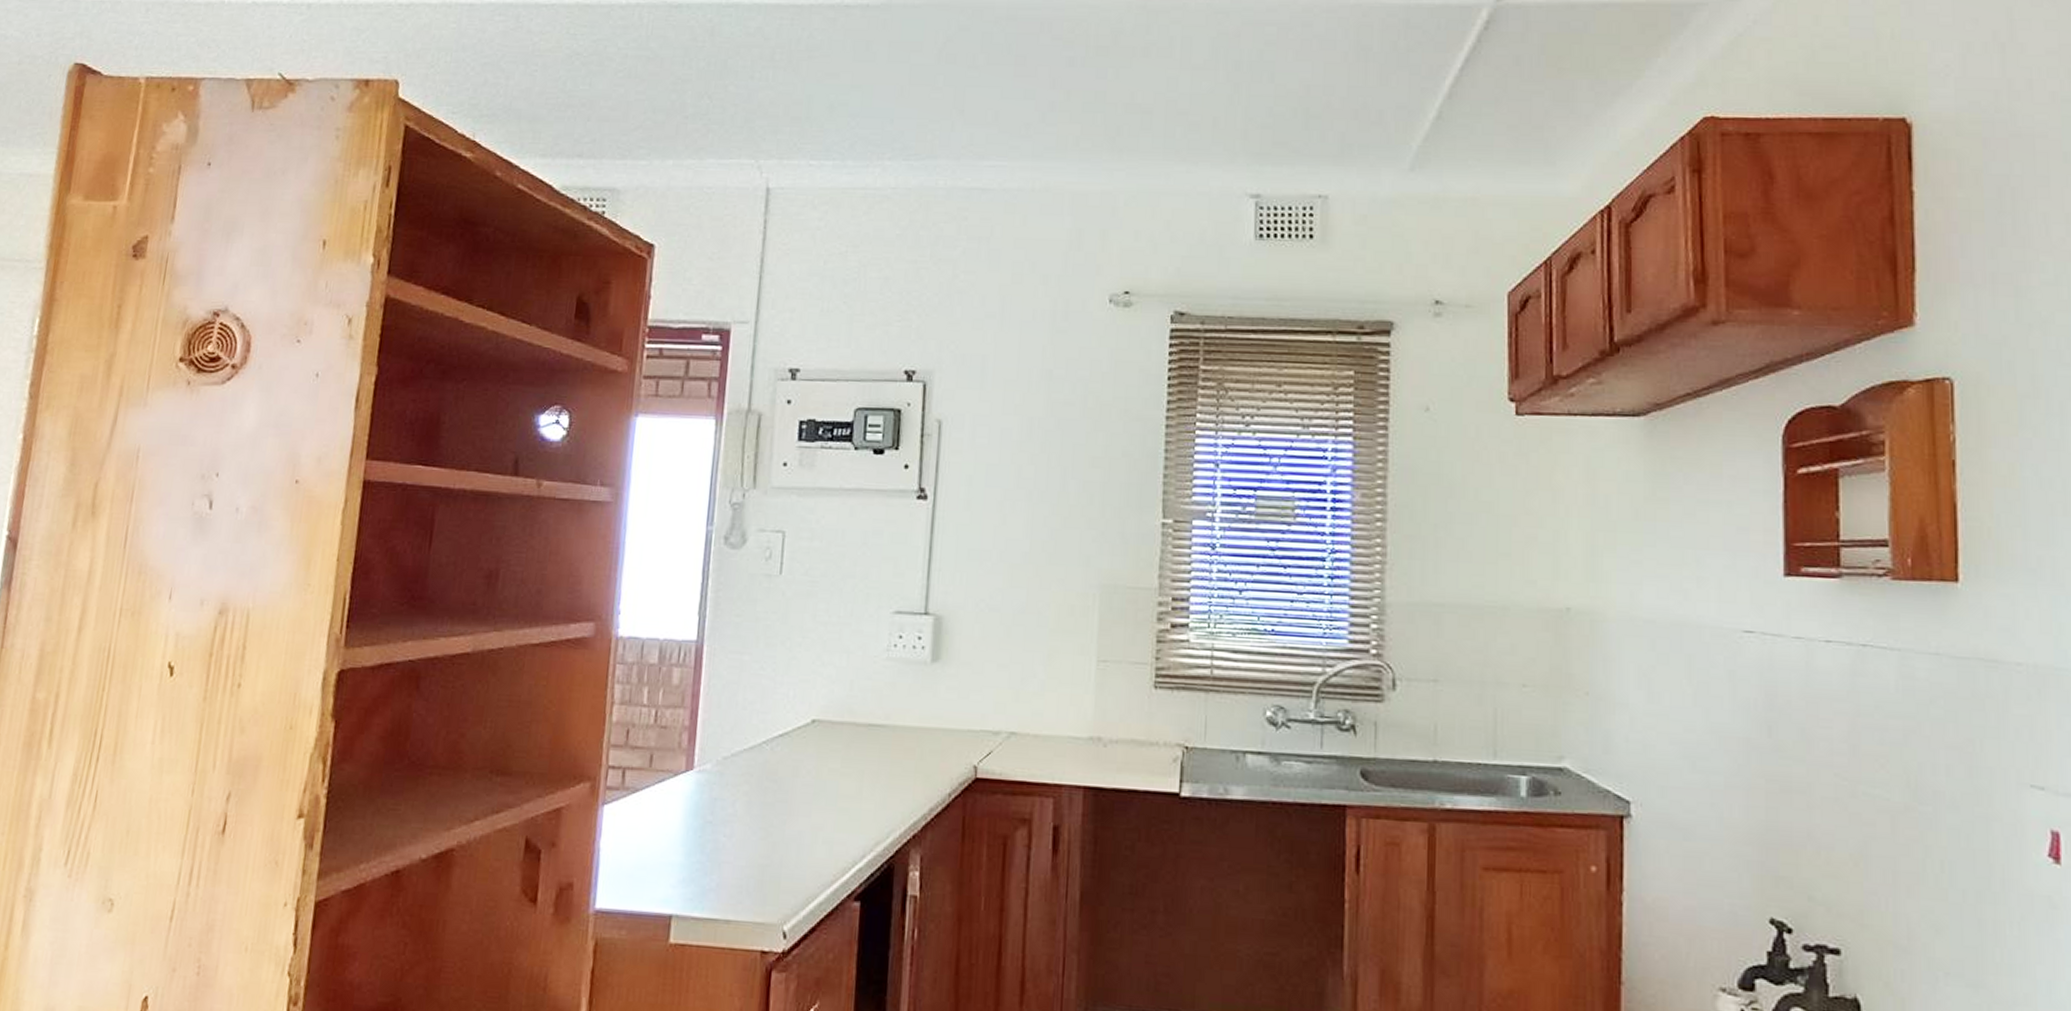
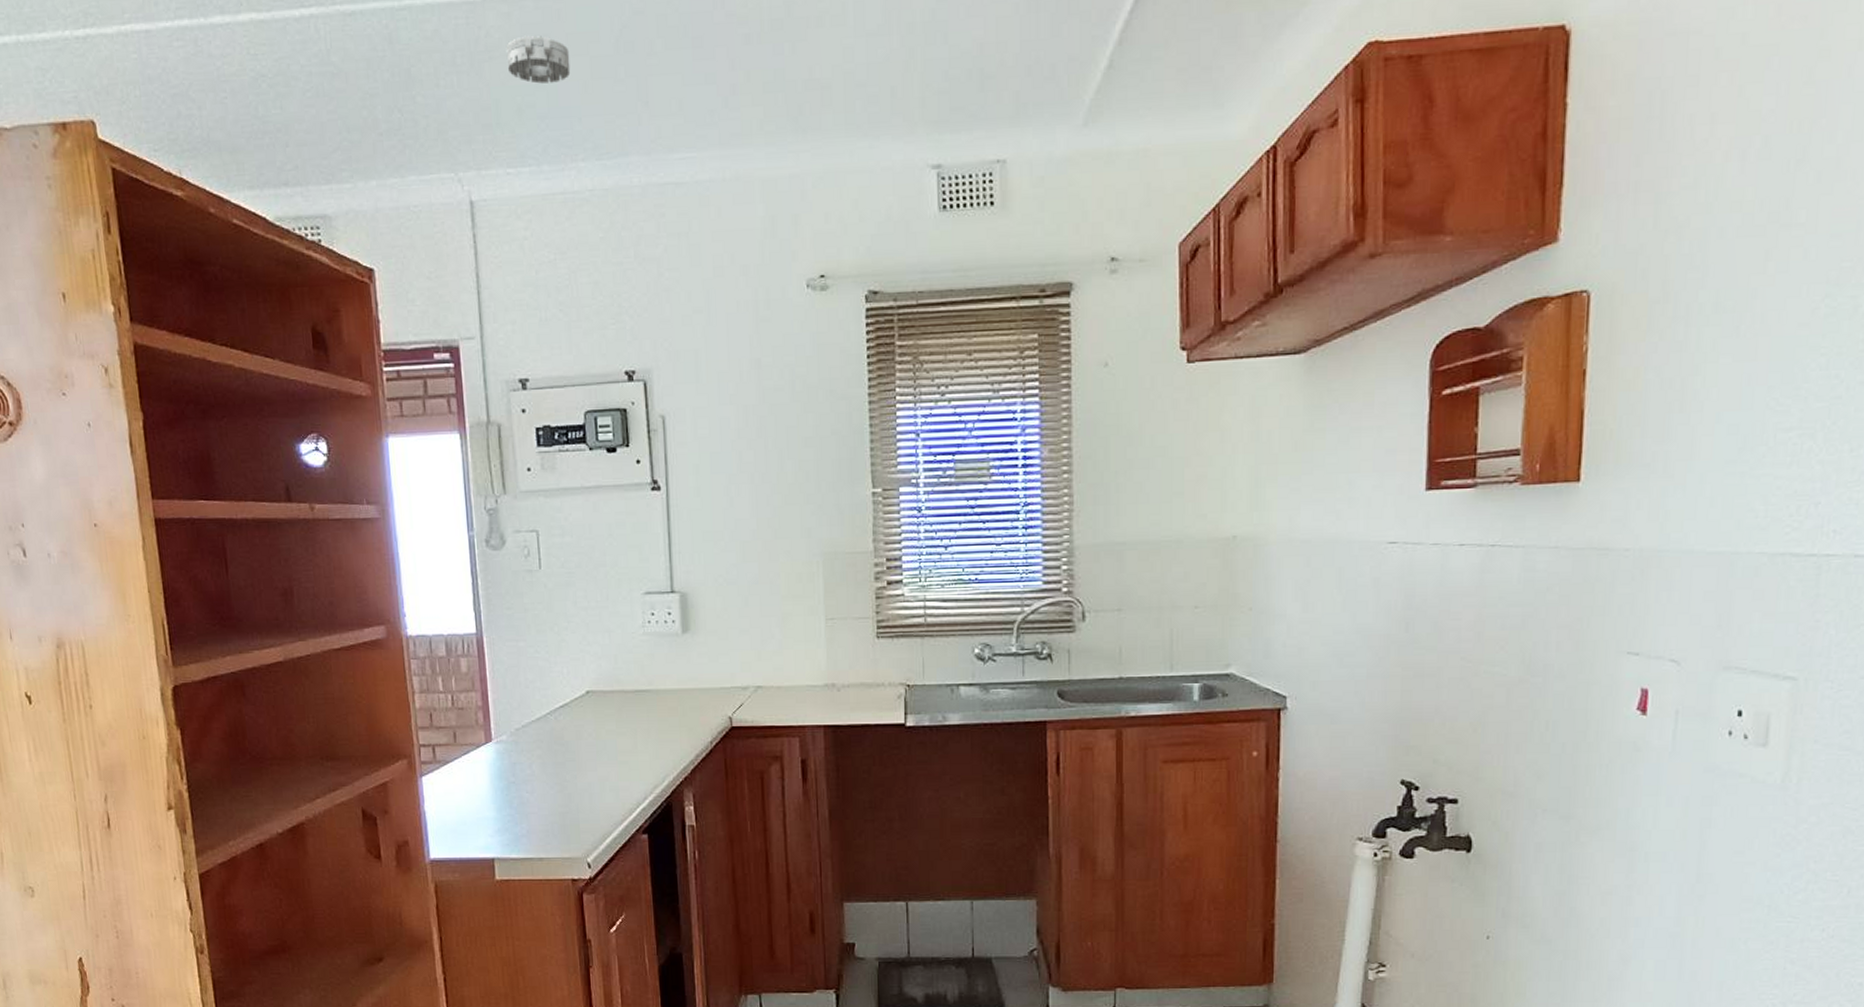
smoke detector: none [825,40,890,85] -> present [506,35,571,84]

